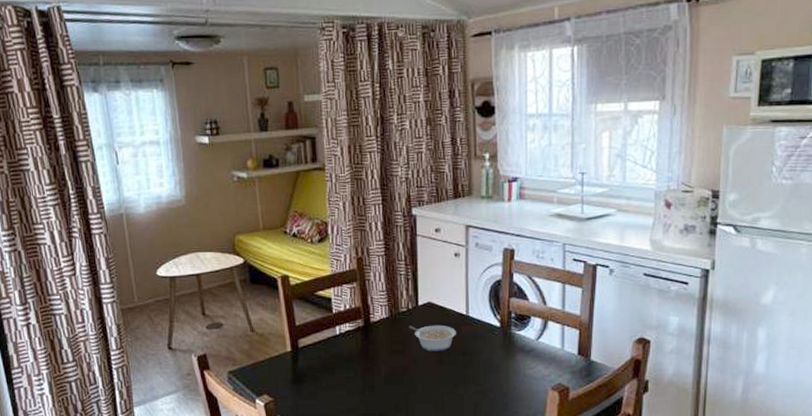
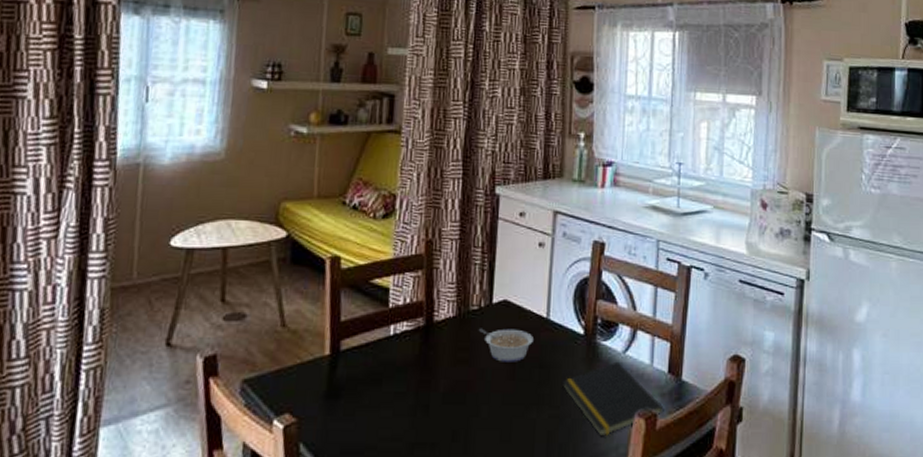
notepad: none [484,347,575,407] -> present [563,361,664,437]

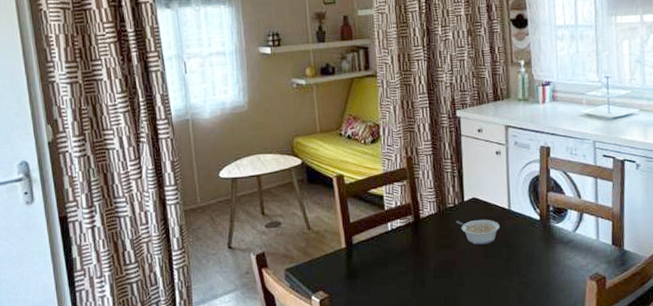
notepad: present [563,361,664,437] -> none [526,238,611,296]

